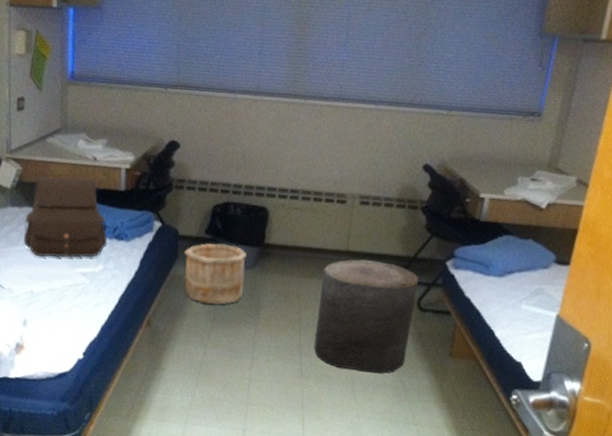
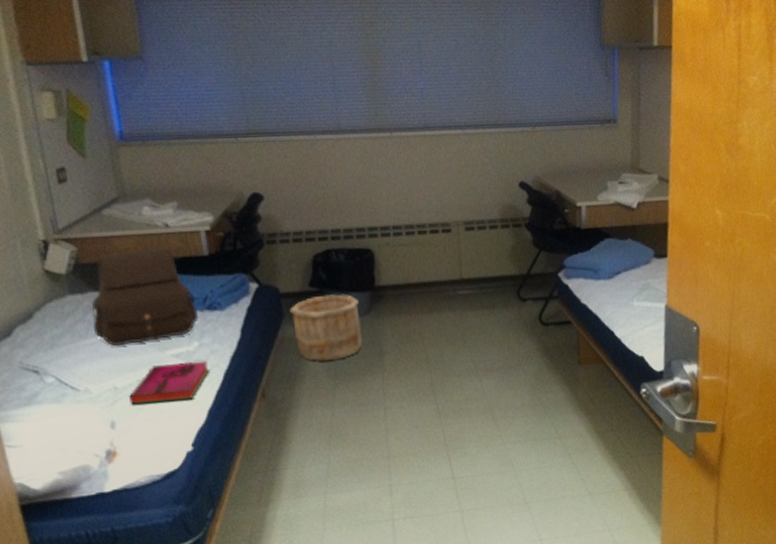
hardback book: none [41,279,108,315] -> present [129,361,209,405]
stool: present [313,259,419,374] -> none [441,284,538,399]

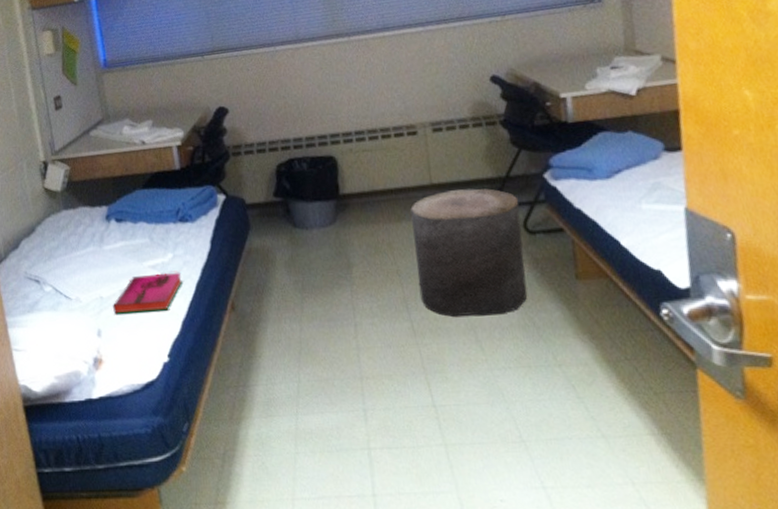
satchel: present [91,248,198,347] -> none [81,164,172,258]
wooden bucket: present [289,294,362,362] -> none [255,203,329,274]
stool: none [441,284,538,399] -> present [410,188,528,317]

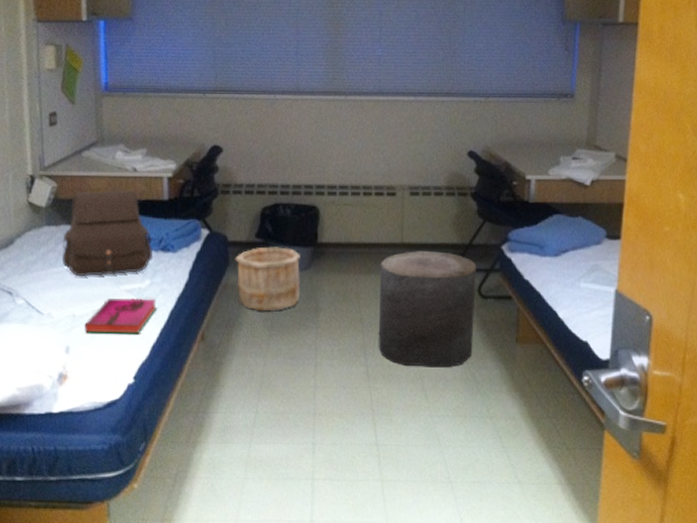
satchel: none [81,164,172,258] -> present [61,190,153,277]
wooden bucket: none [255,203,329,274] -> present [235,246,301,311]

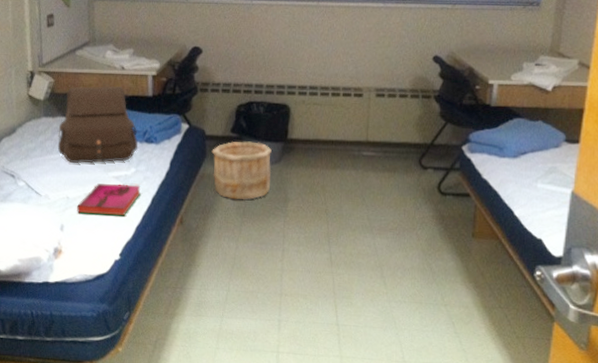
stool: present [378,251,477,368] -> none [341,149,438,258]

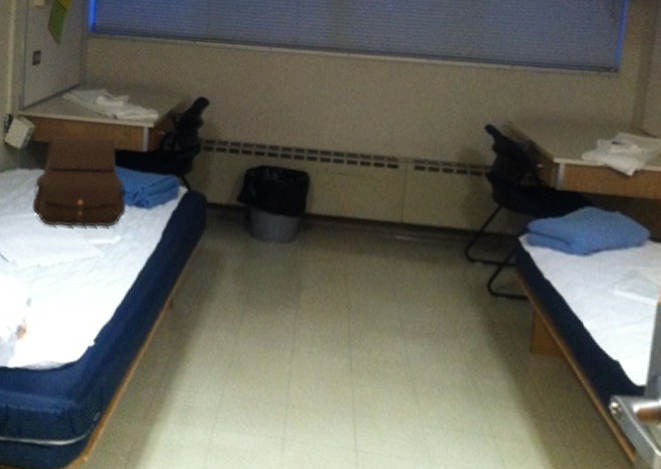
hardback book: present [77,184,141,217] -> none [48,251,126,294]
wooden bucket: present [211,141,272,200] -> none [212,212,285,284]

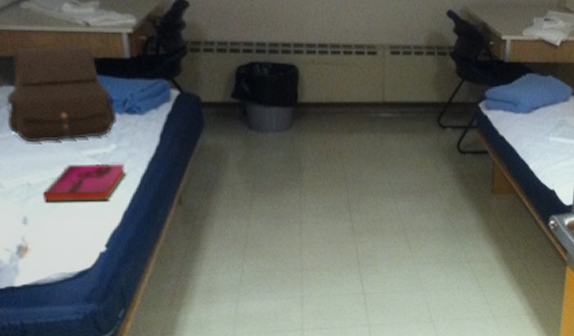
hardback book: none [48,251,126,294] -> present [43,165,126,202]

